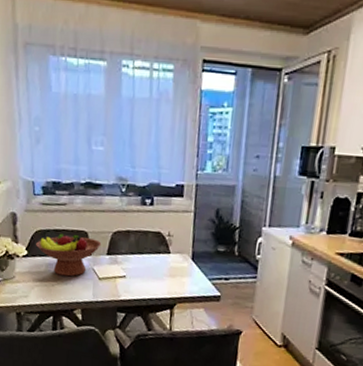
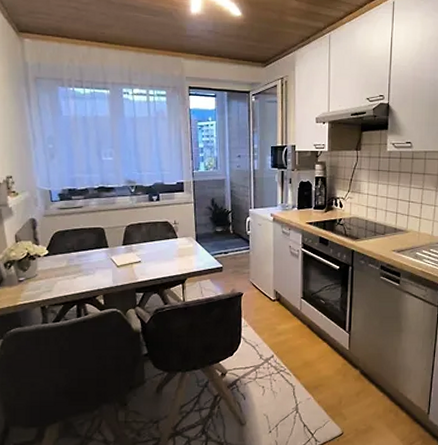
fruit bowl: present [36,233,102,277] -> none [56,231,117,268]

